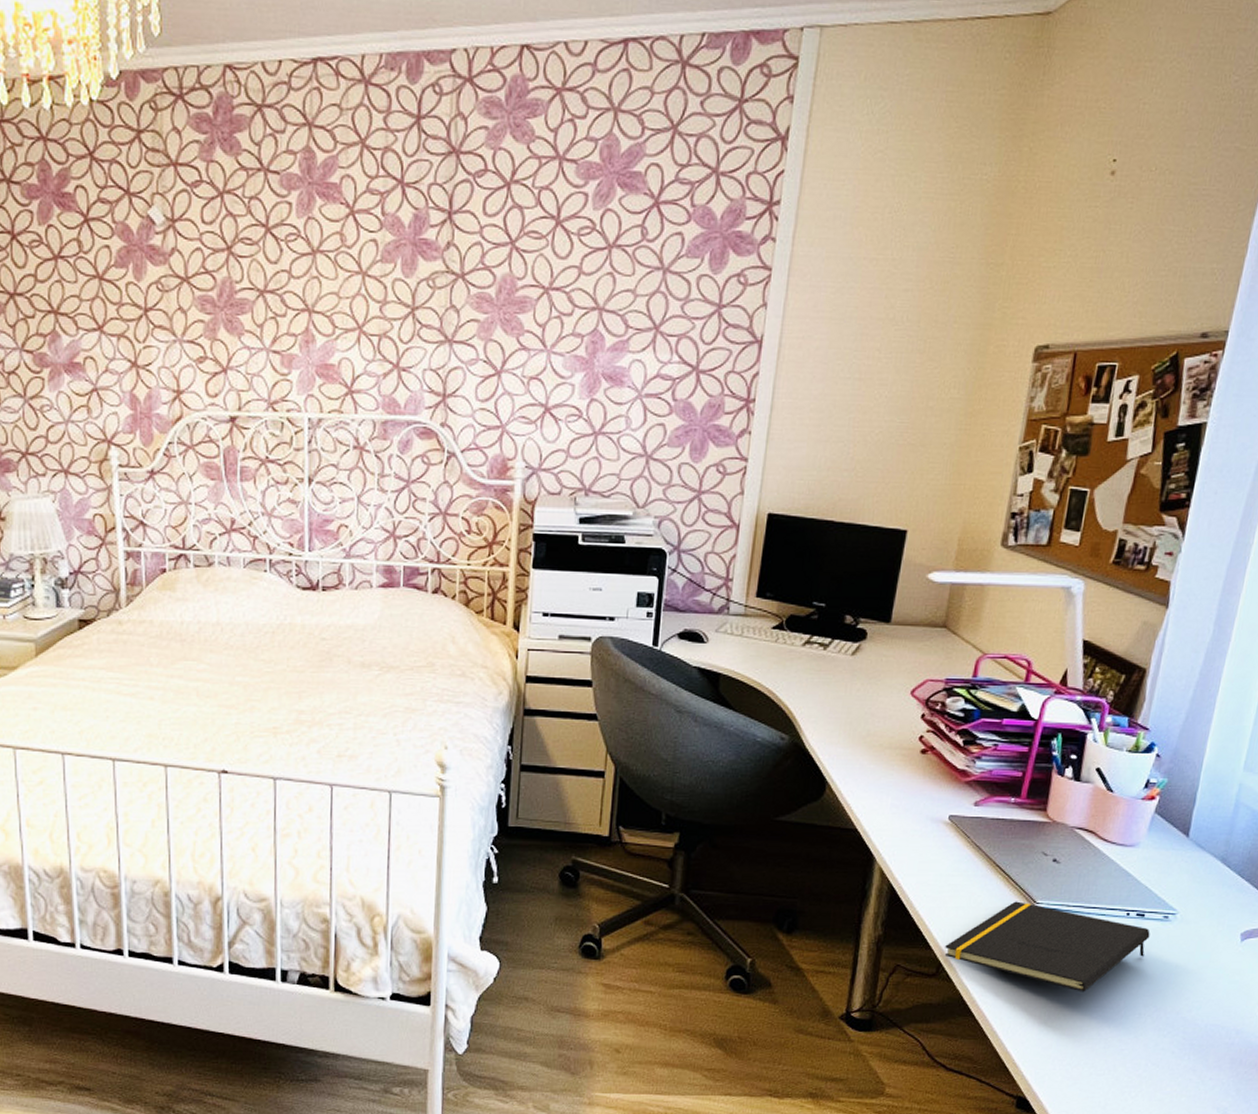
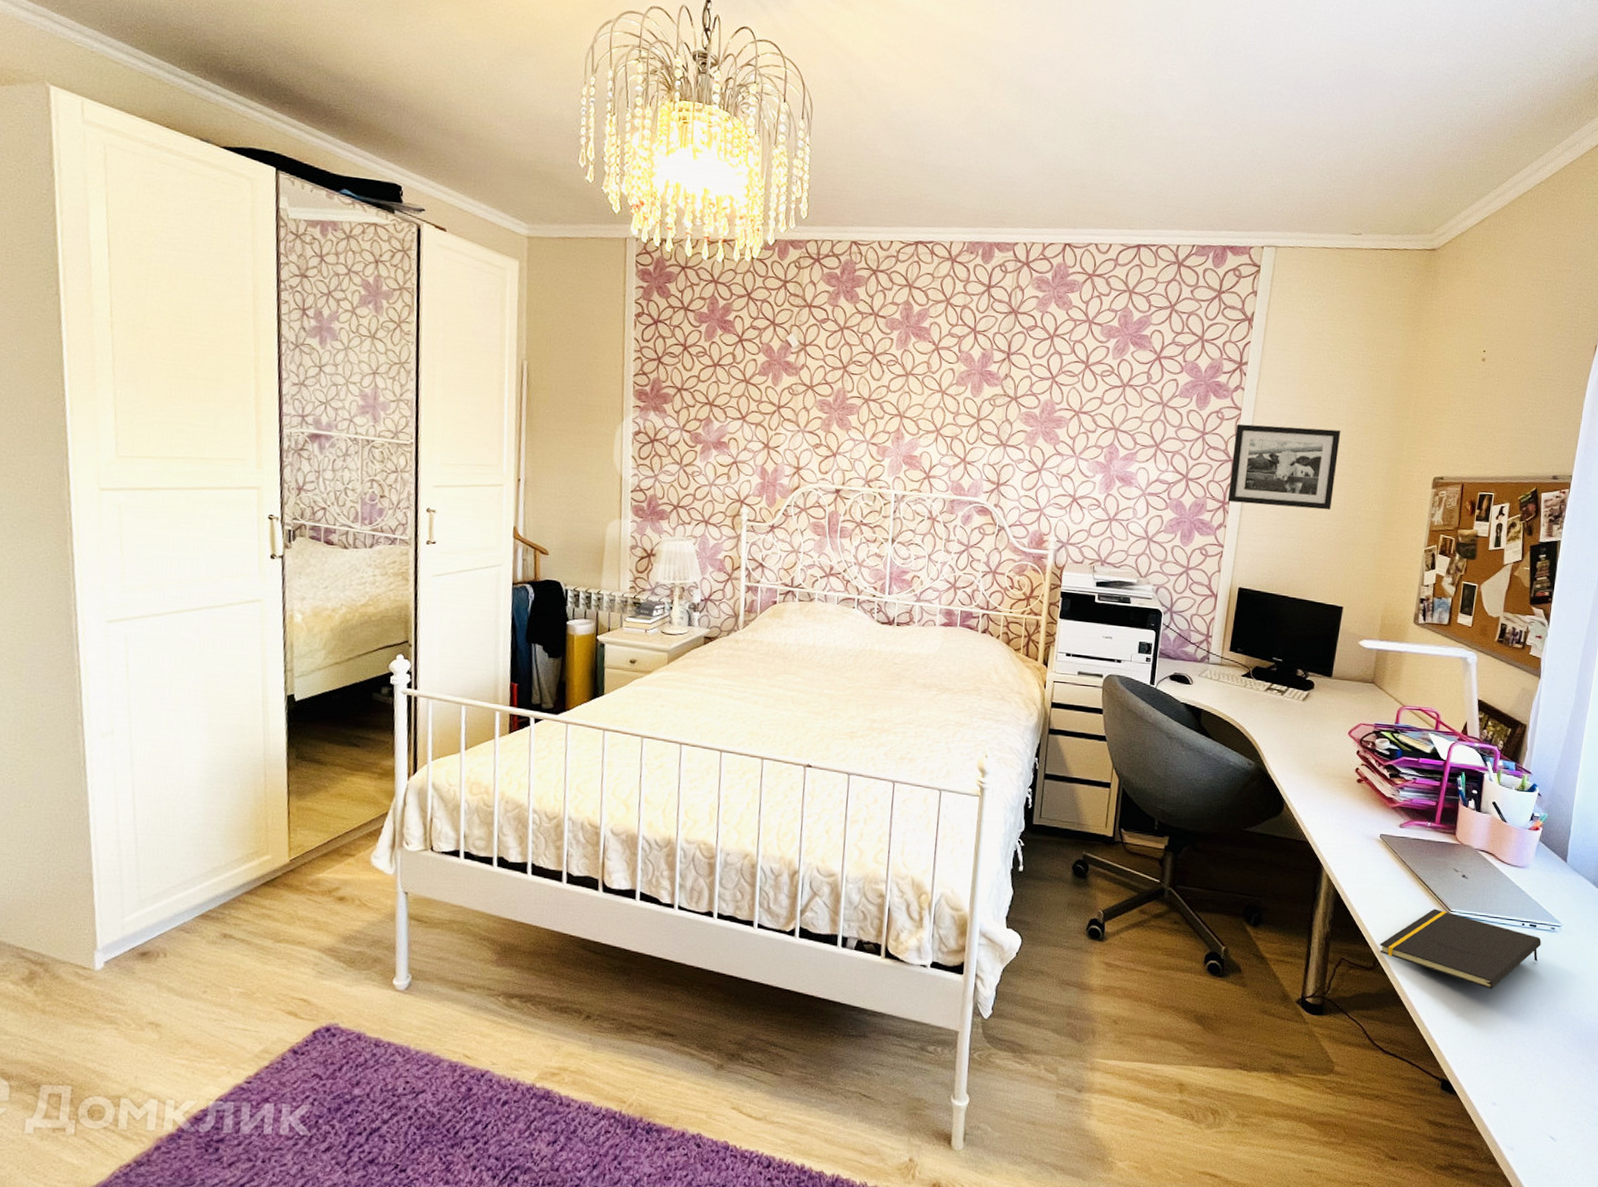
picture frame: none [752,288,910,402] -> present [1227,423,1341,510]

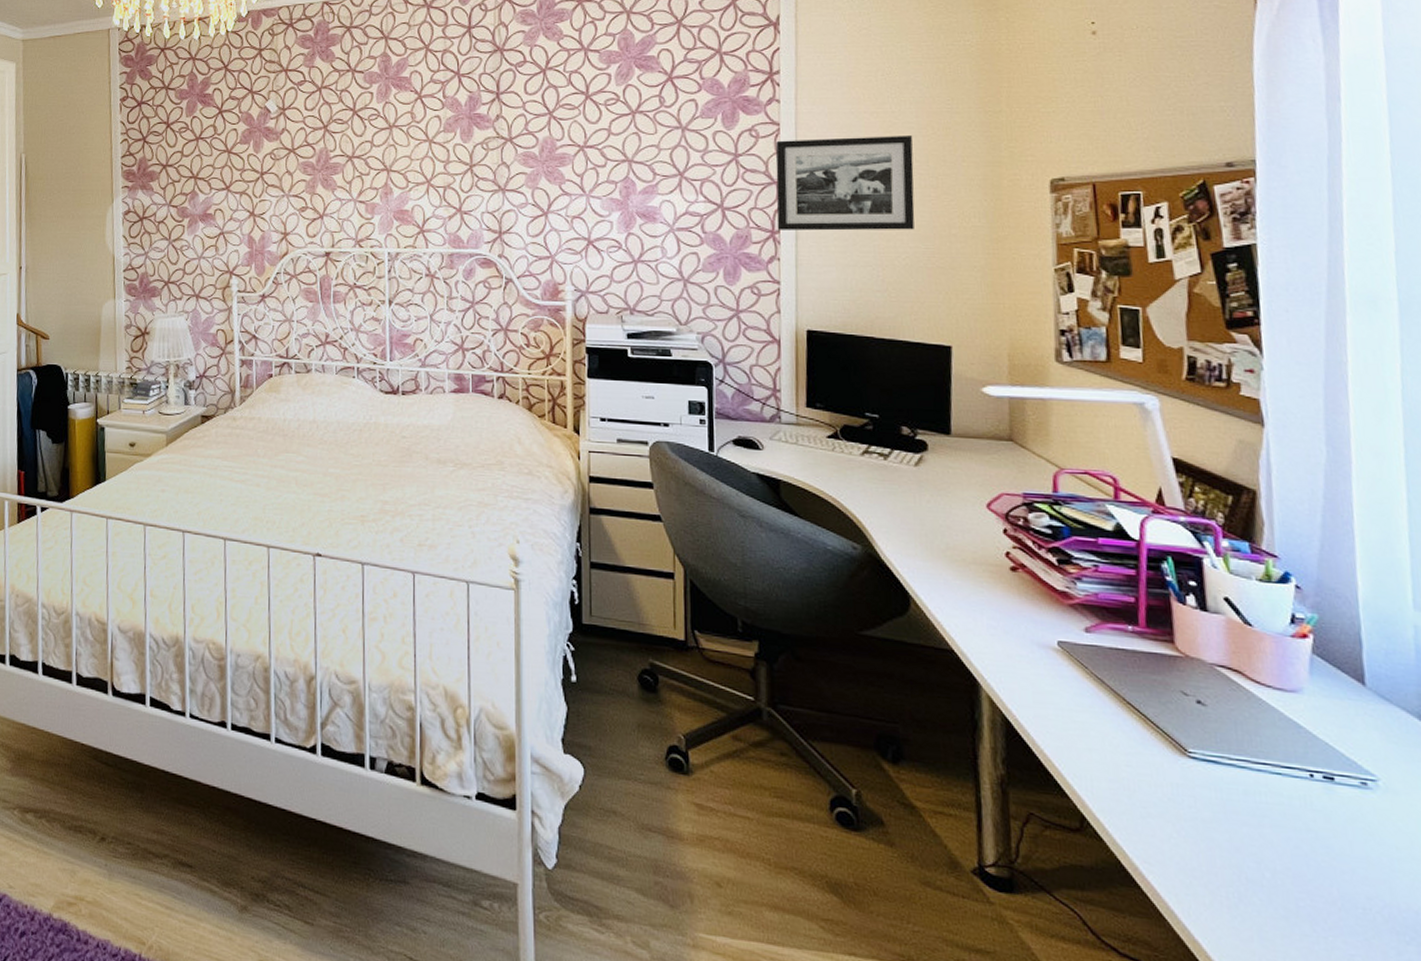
notepad: present [1380,909,1541,990] -> none [1085,747,1349,872]

